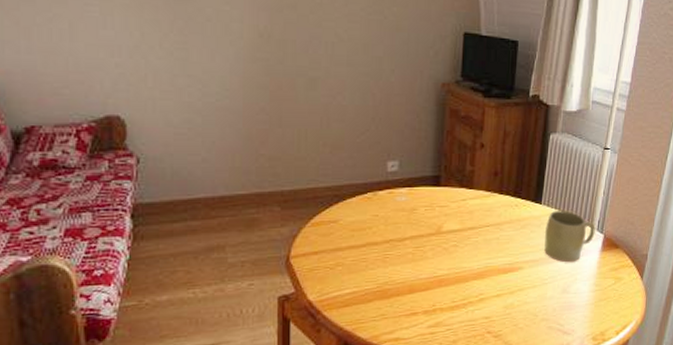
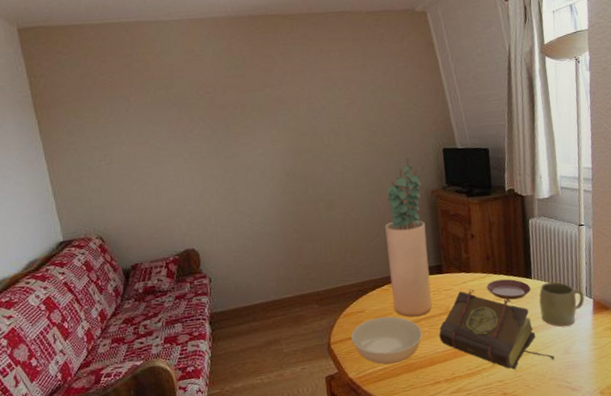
bowl: none [316,230,405,289] -> present [350,316,423,365]
vase: none [374,38,431,235] -> present [385,158,432,317]
book: none [424,208,551,306] -> present [439,289,555,370]
plate: none [489,201,539,226] -> present [486,279,531,300]

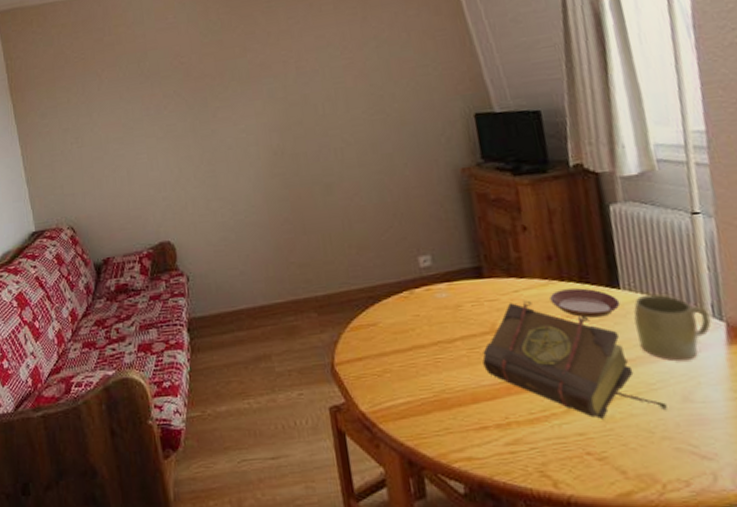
bowl: present [350,316,423,365] -> none [360,332,459,398]
vase: present [385,158,432,317] -> none [400,128,471,336]

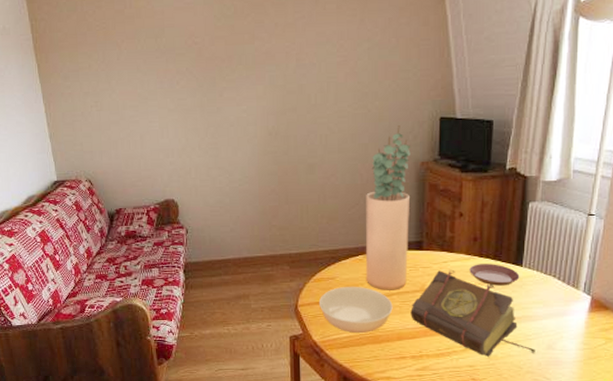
bowl: none [360,332,459,398] -> present [318,286,393,334]
vase: none [400,128,471,336] -> present [365,125,411,290]
mug: present [633,294,711,362] -> none [526,272,581,321]

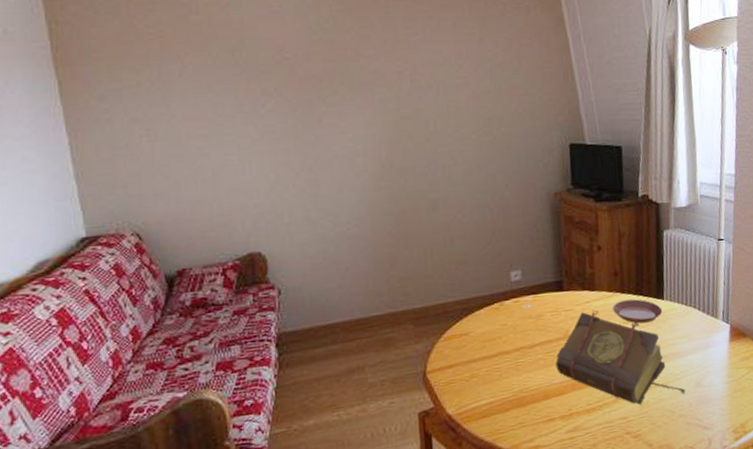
bowl: present [318,286,393,334] -> none [451,340,537,398]
vase: present [365,125,411,290] -> none [498,153,549,342]

